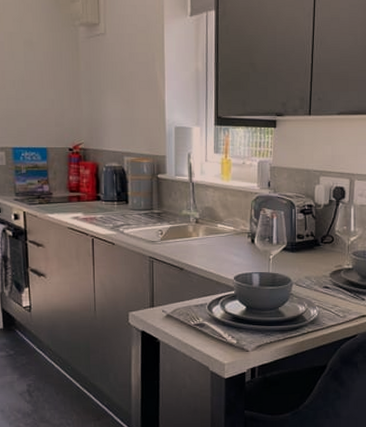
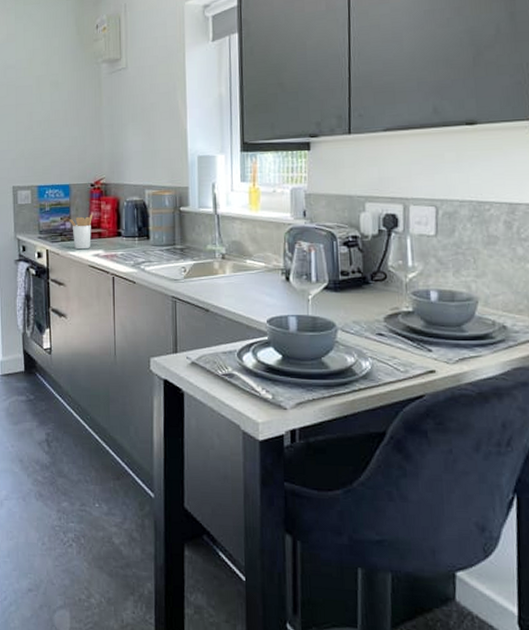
utensil holder: none [46,178,71,212] -> present [68,214,92,250]

